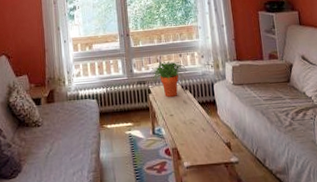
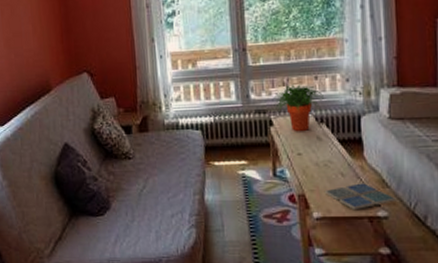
drink coaster: none [191,136,243,158] -> present [324,183,397,209]

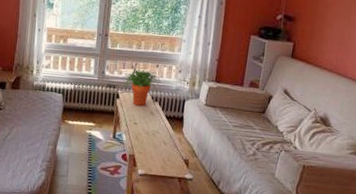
drink coaster: present [324,183,397,209] -> none [149,151,201,171]

